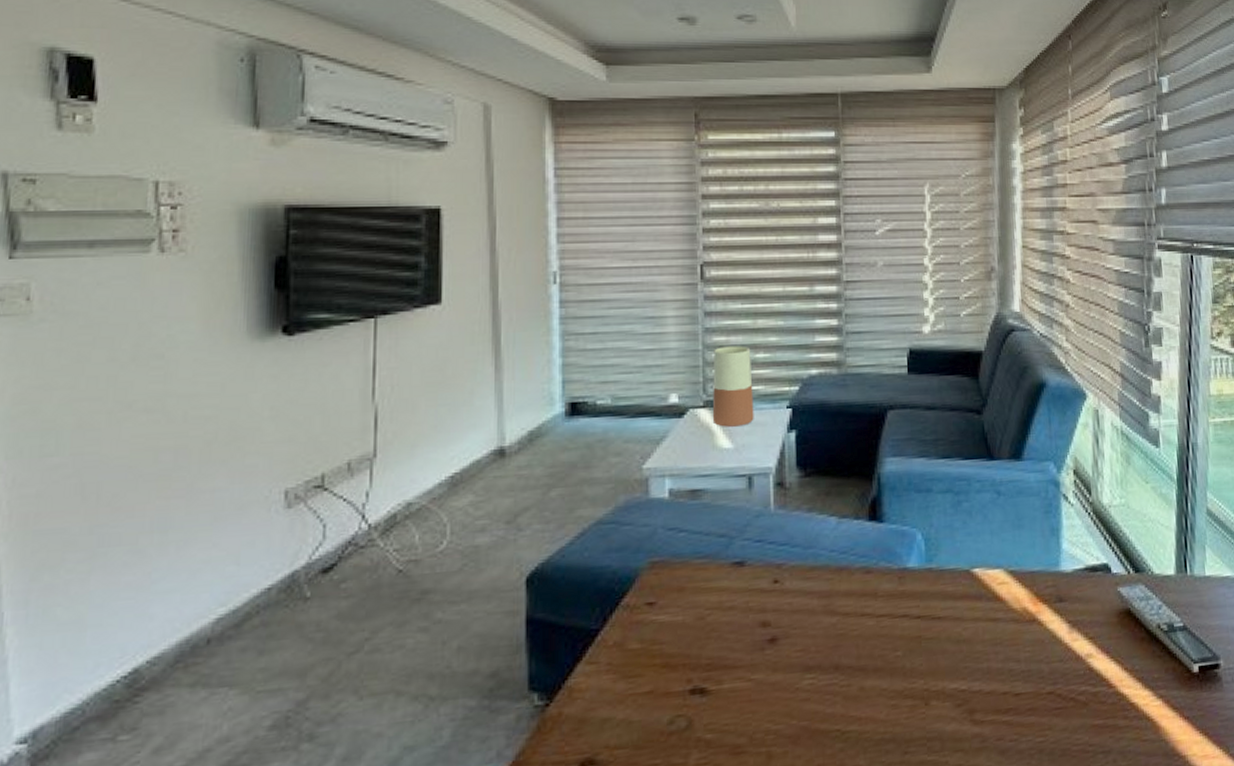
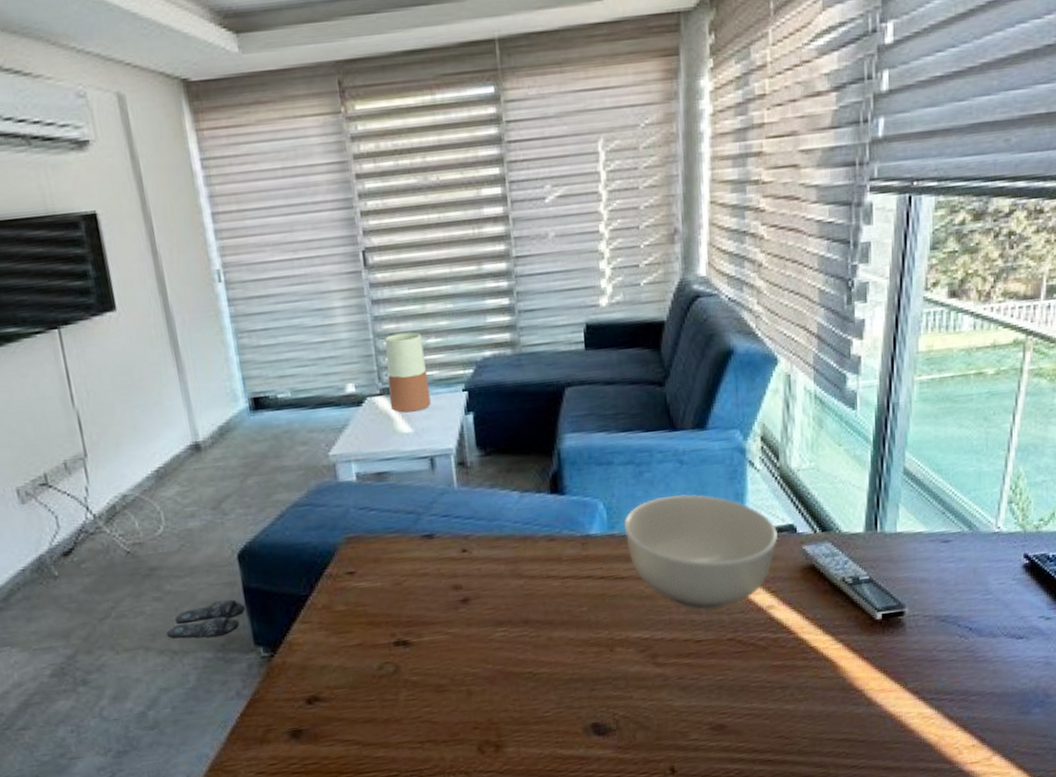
slippers: none [427,631,524,680] -> present [167,599,245,639]
bowl: none [941,526,1094,657] -> present [623,494,779,610]

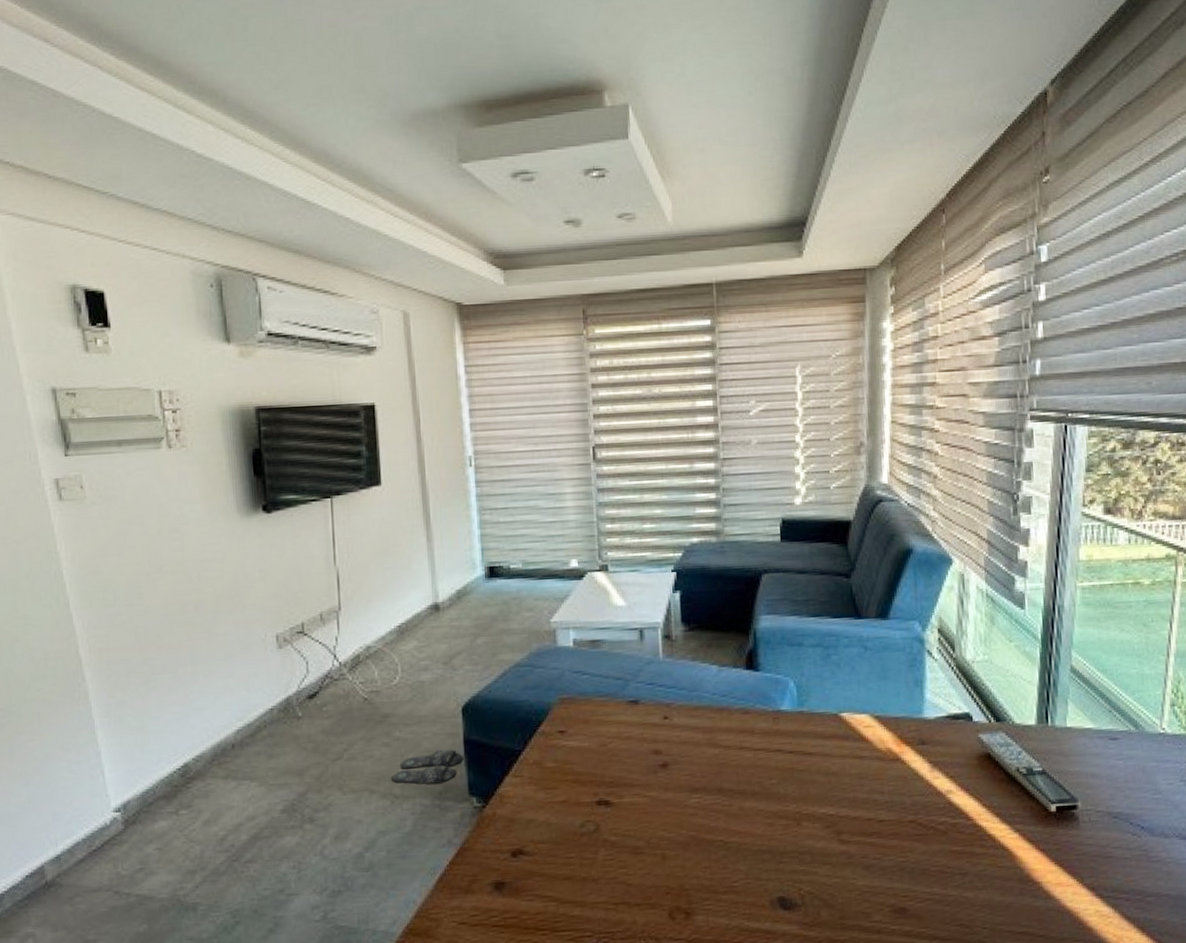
vase: present [385,332,431,413] -> none [606,517,643,589]
bowl: present [623,494,779,610] -> none [812,677,956,790]

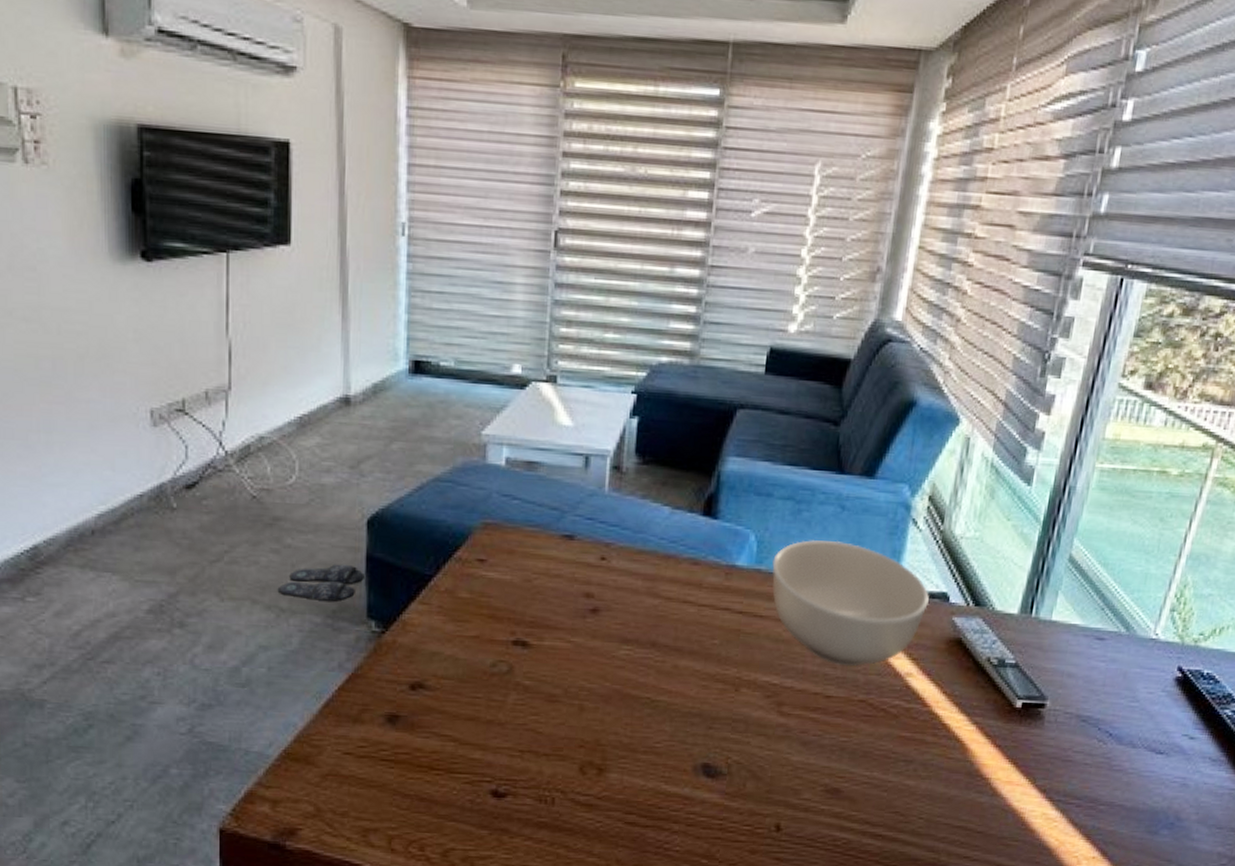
bowl: none [812,677,956,790] -> present [772,540,930,666]

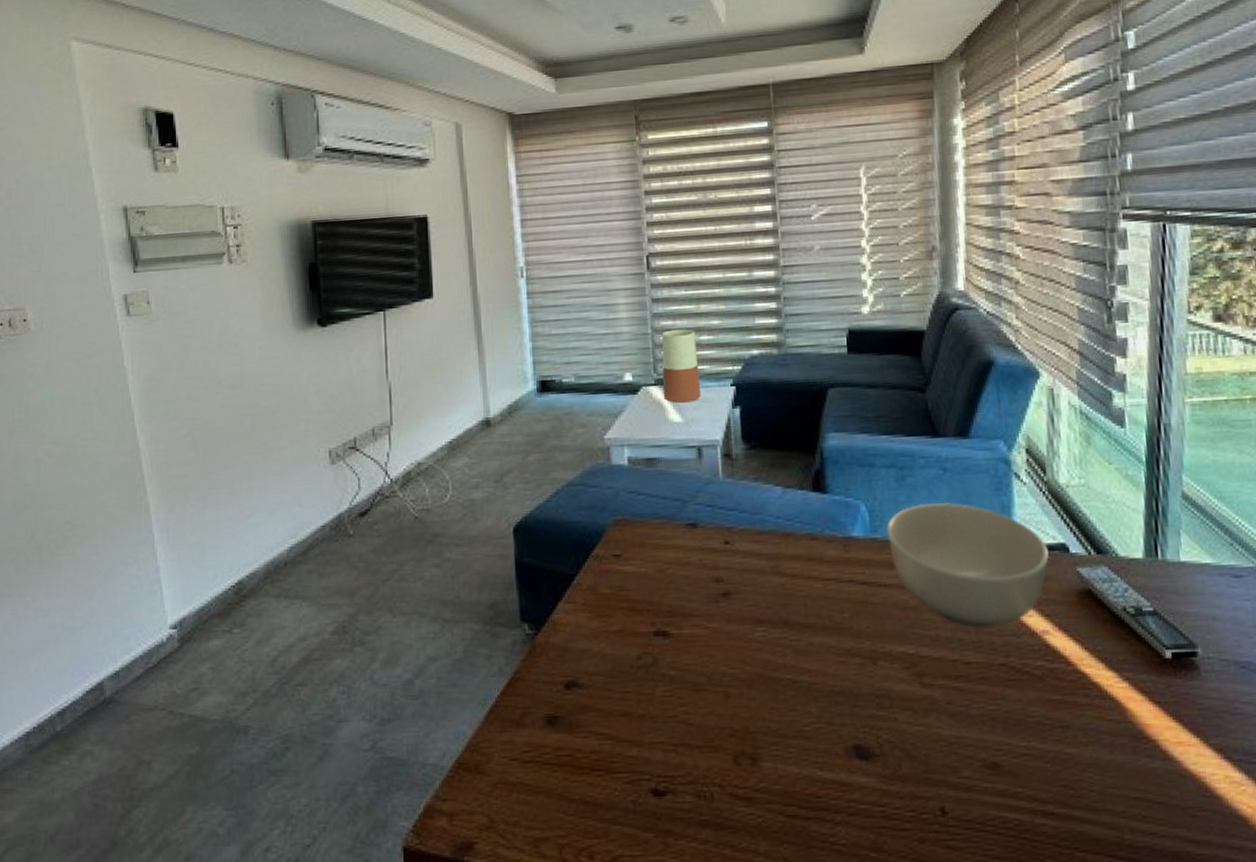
slippers: present [279,564,364,601] -> none [442,571,515,609]
vase: none [554,321,600,407] -> present [661,329,701,404]

